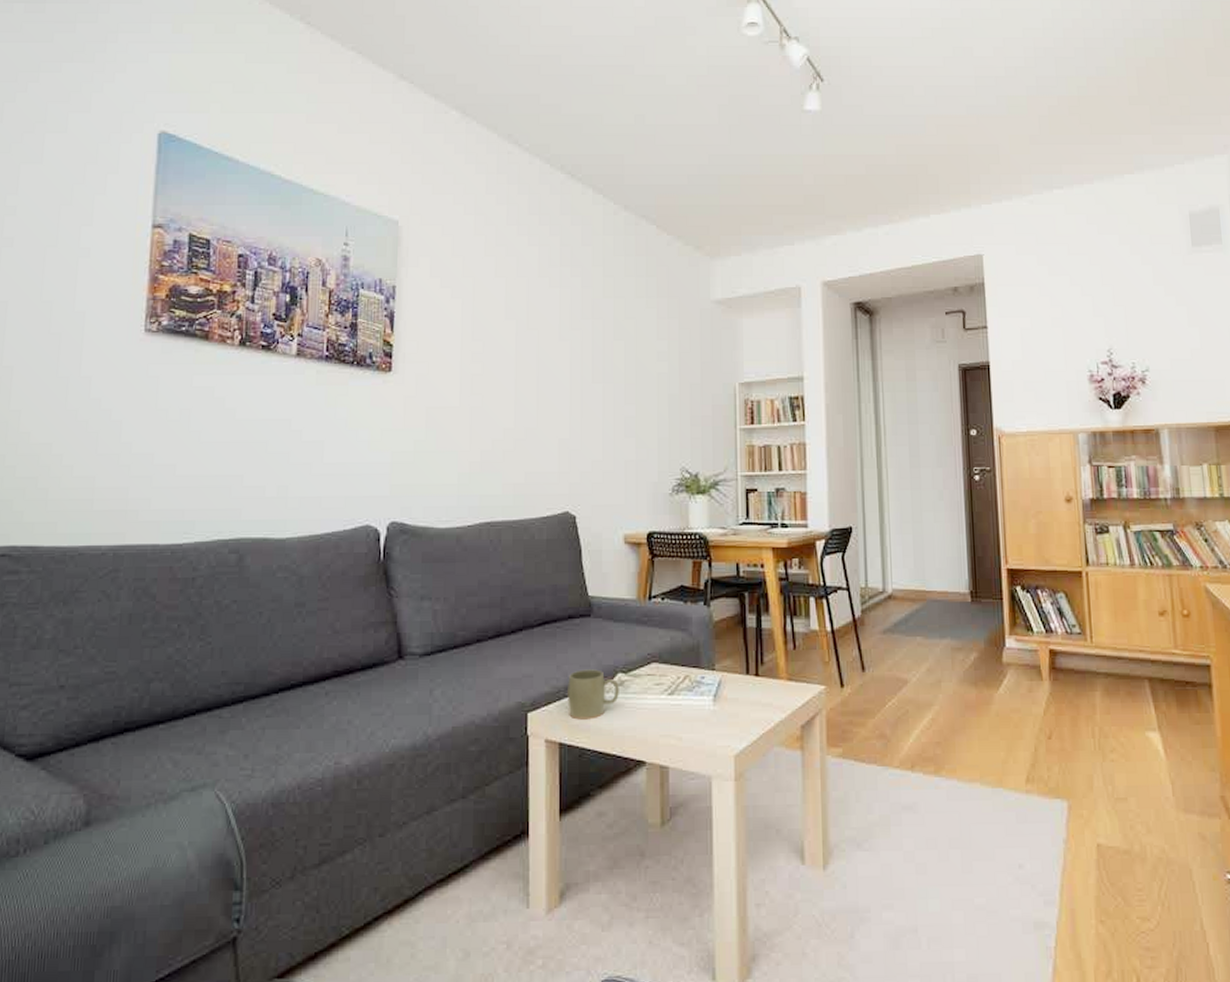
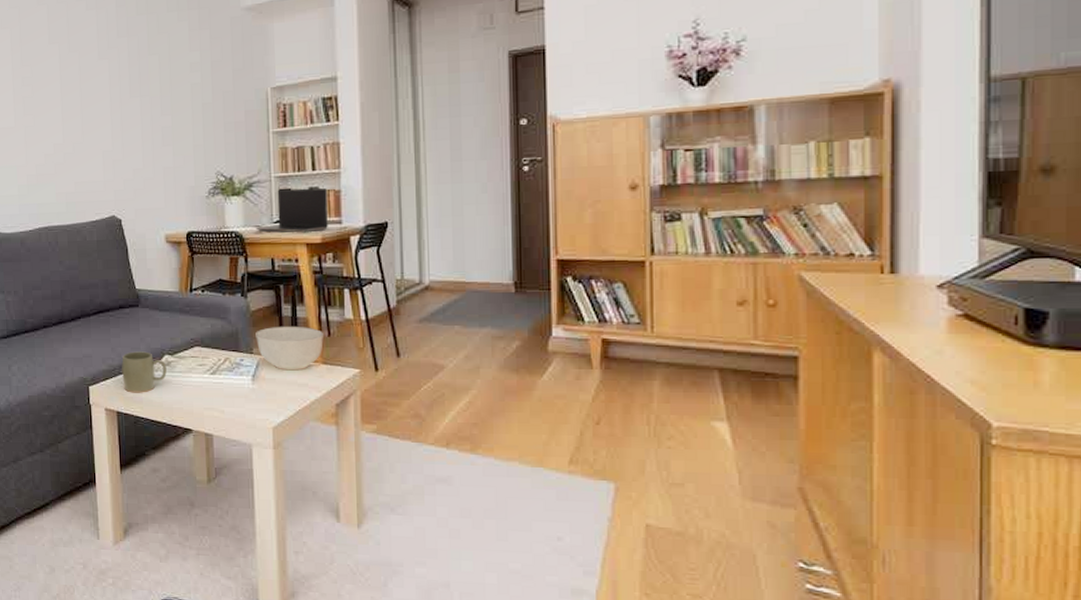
bowl: none [718,638,789,689] -> present [255,326,324,371]
laptop computer: none [721,489,794,536] -> present [256,188,328,233]

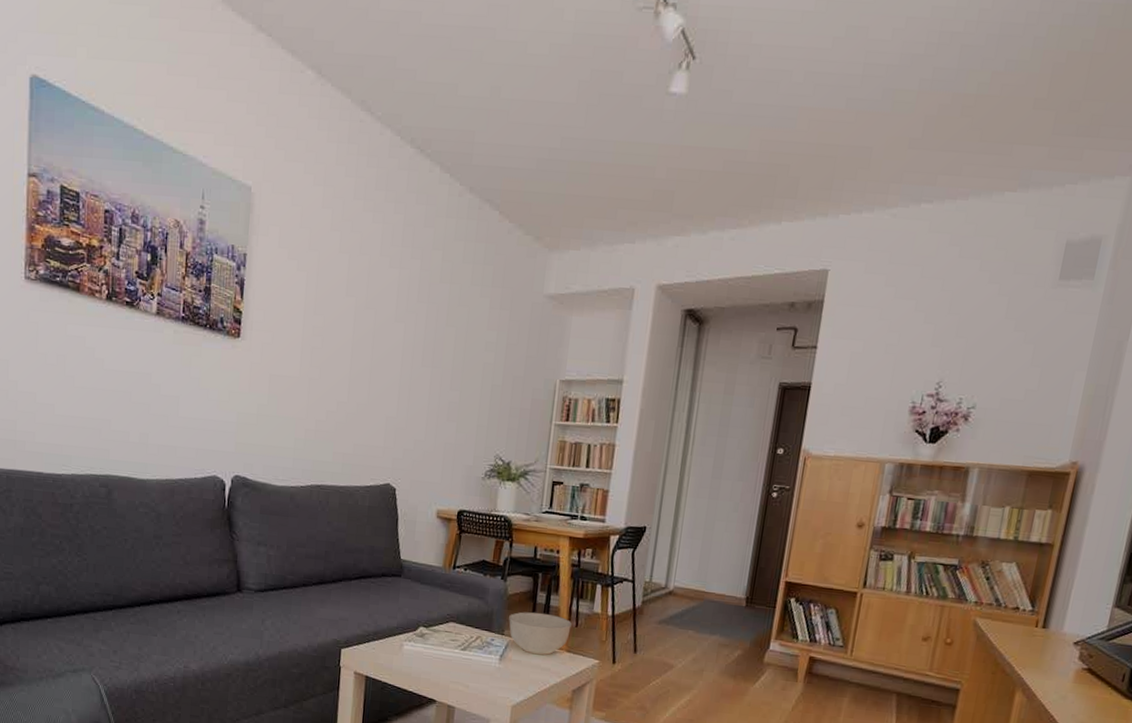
mug: present [121,351,167,393] -> none [375,620,420,661]
laptop computer: present [256,188,328,233] -> none [524,481,597,528]

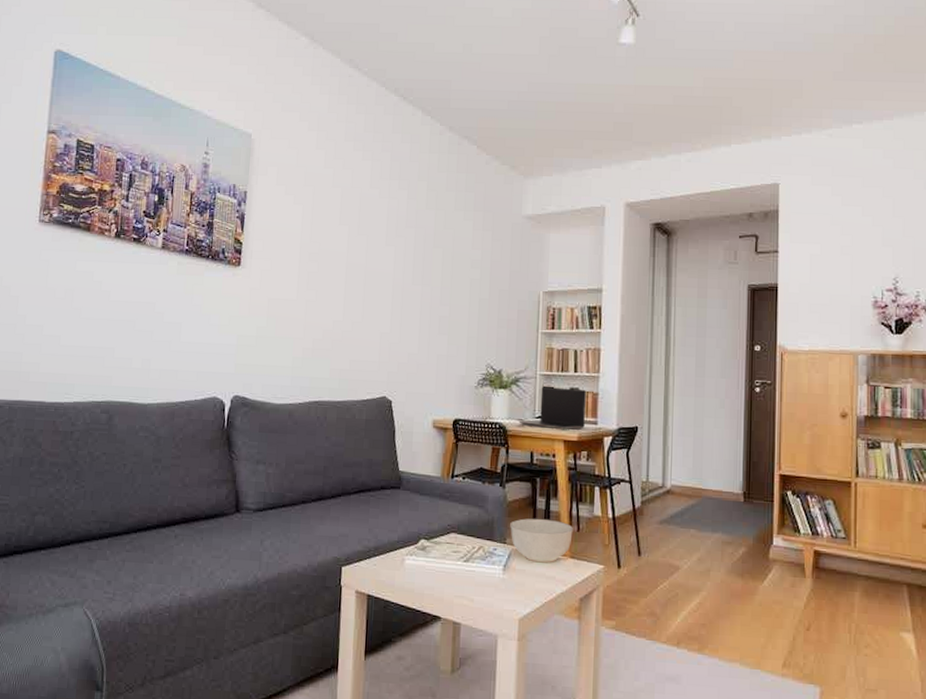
laptop computer: none [524,481,597,528] -> present [518,387,587,431]

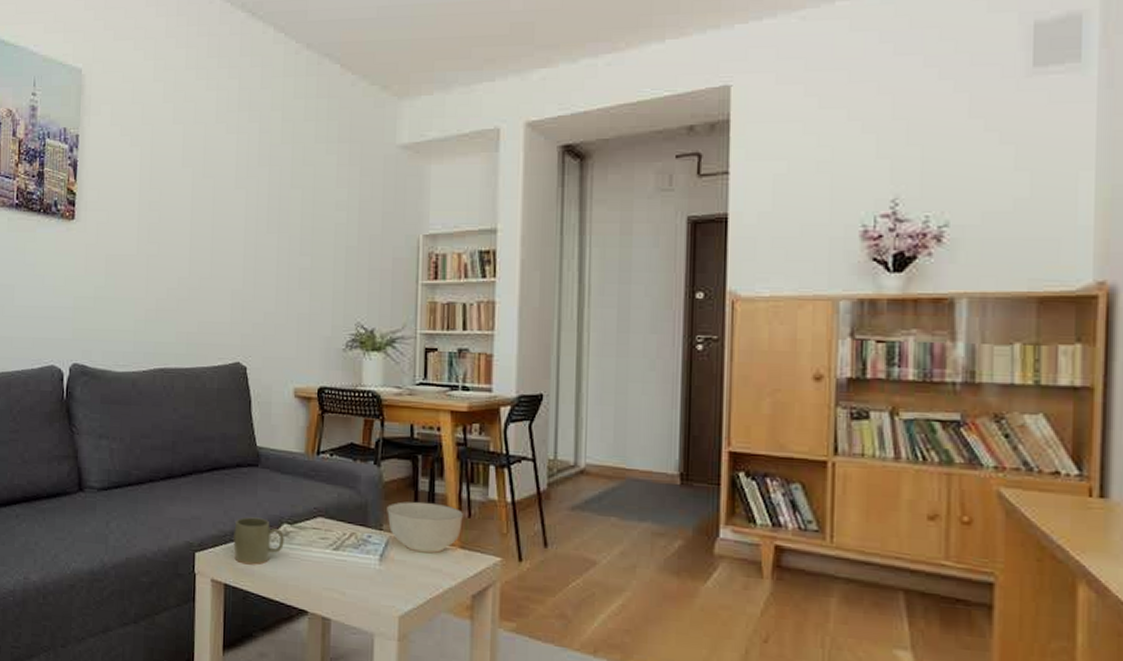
mug: none [376,534,422,577] -> present [233,517,284,565]
laptop computer: present [518,387,587,431] -> none [395,348,479,399]

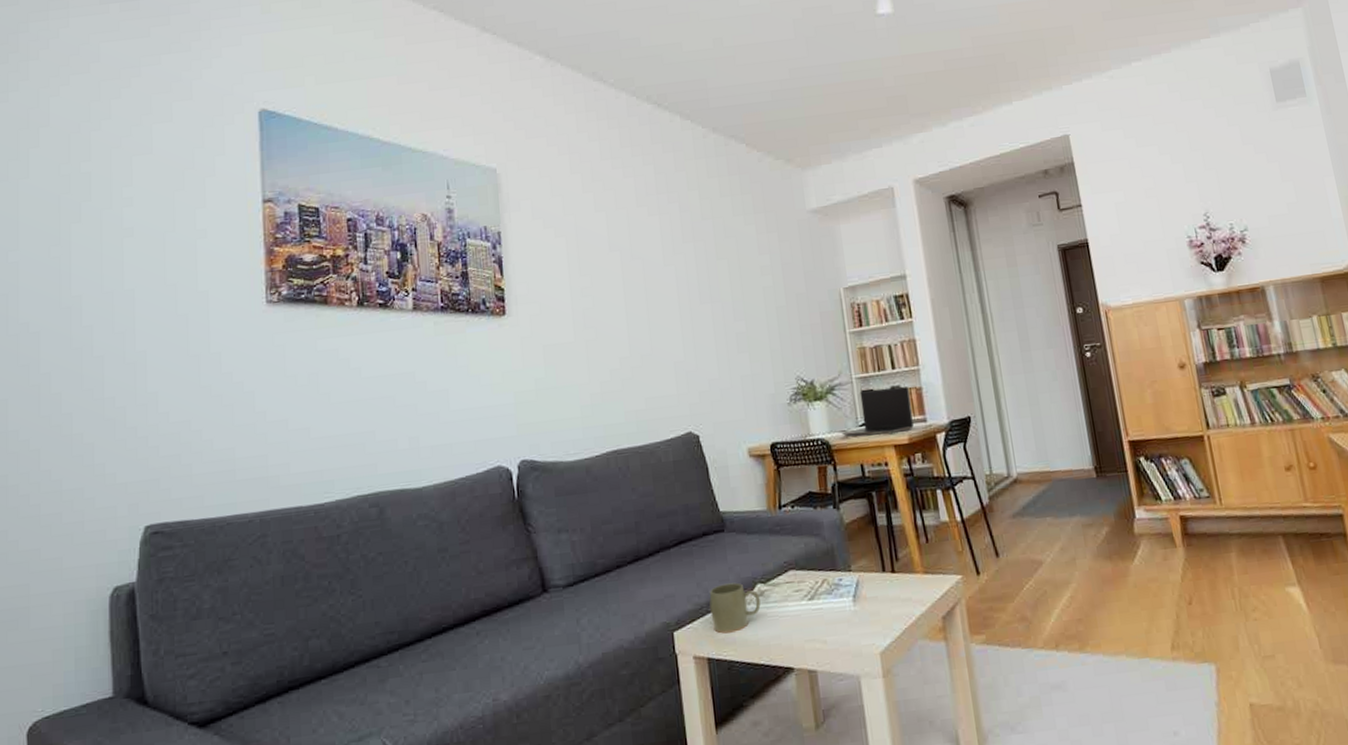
bowl: present [387,501,463,554] -> none [852,534,922,586]
laptop computer: none [395,348,479,399] -> present [842,386,914,437]

